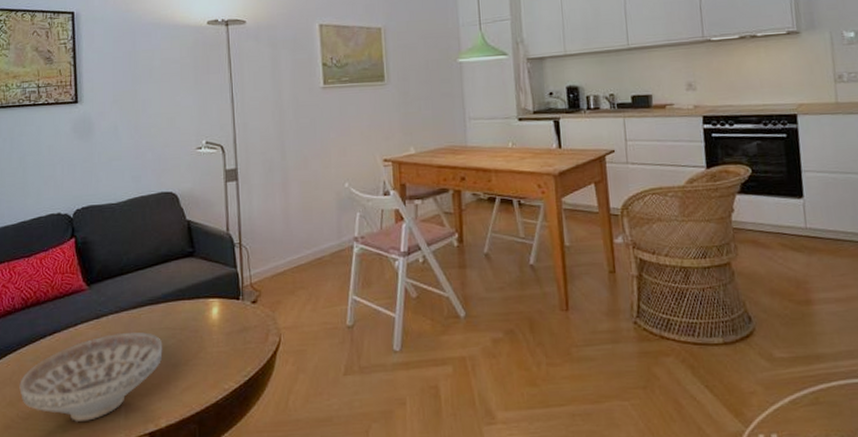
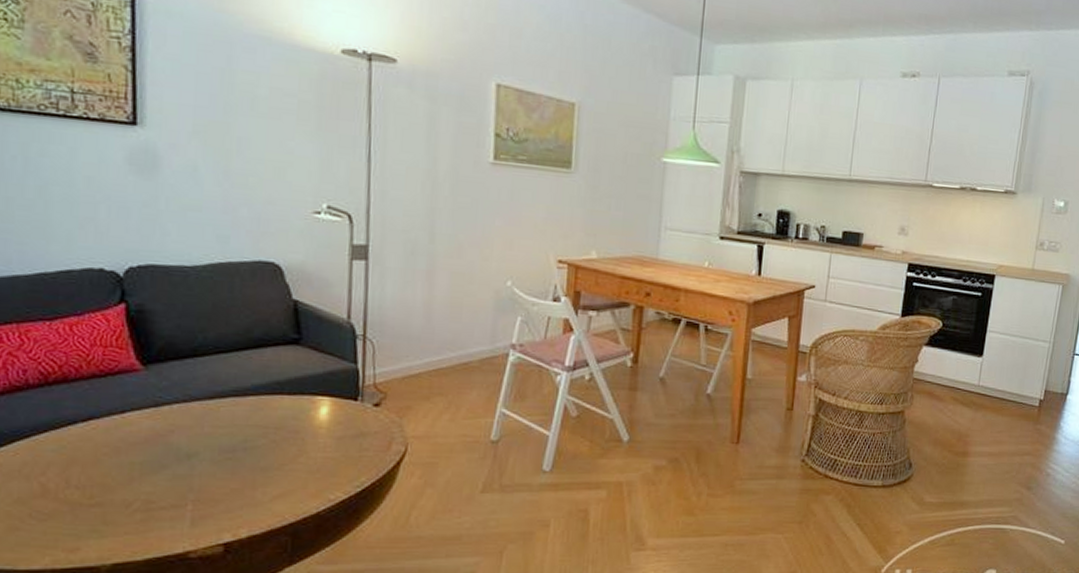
decorative bowl: present [19,332,163,423] -> none [33,427,249,528]

